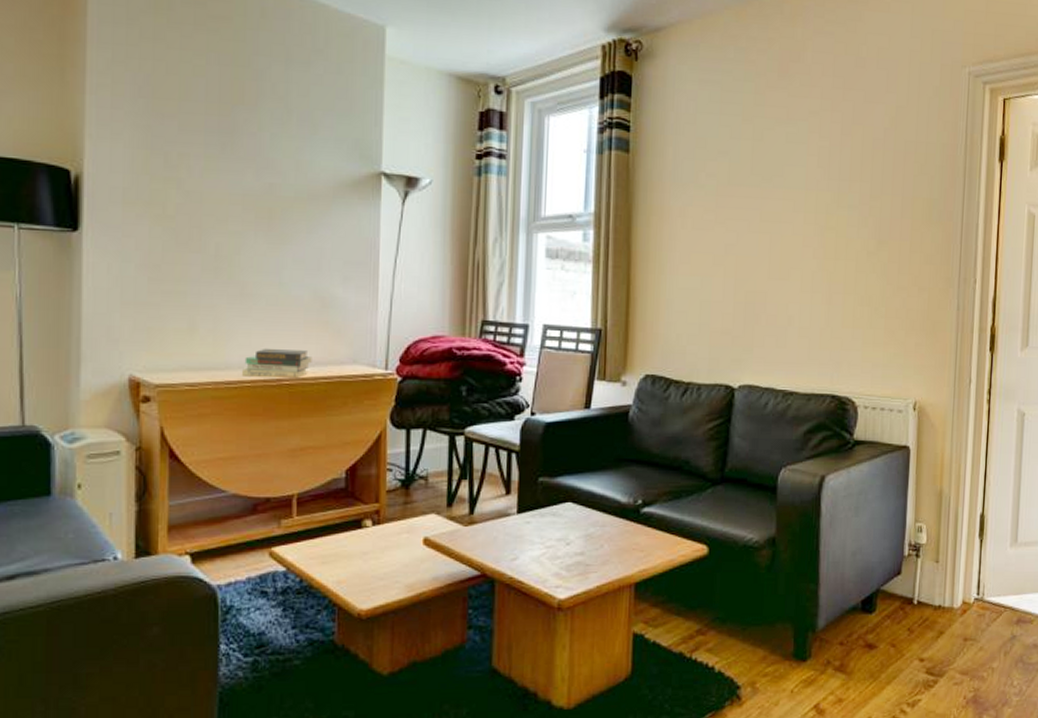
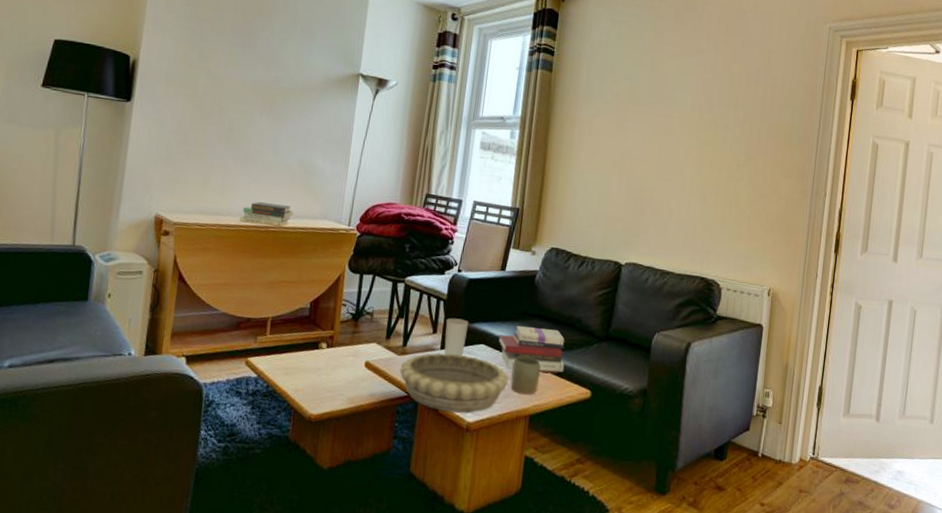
decorative bowl: none [468,517,606,589] -> present [399,353,509,413]
cup: none [521,473,550,520] -> present [444,318,469,356]
books: none [589,476,673,530] -> present [498,326,565,375]
mug: none [607,513,645,559] -> present [510,356,541,395]

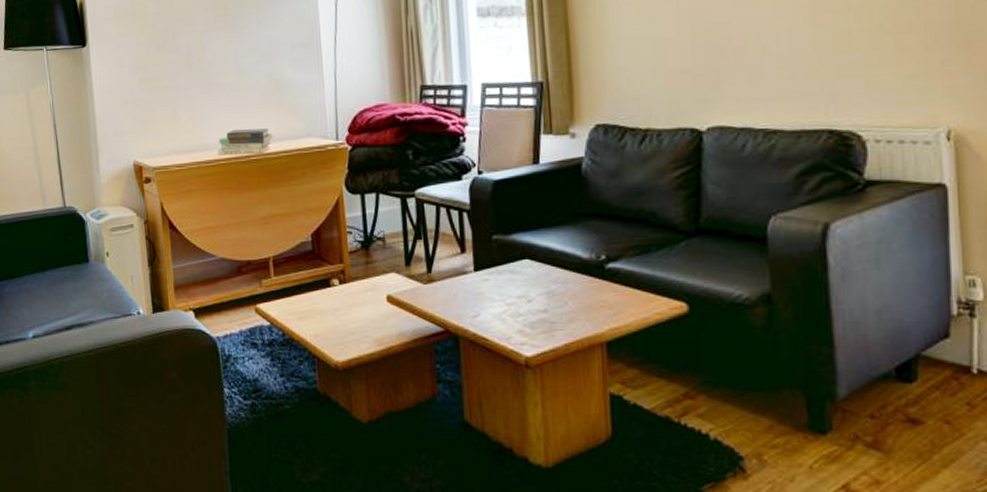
decorative bowl: present [399,353,509,413] -> none [429,274,570,346]
cup: present [444,318,469,356] -> none [474,231,505,277]
books: present [498,326,565,375] -> none [546,230,644,287]
mug: present [510,356,541,395] -> none [570,269,612,316]

